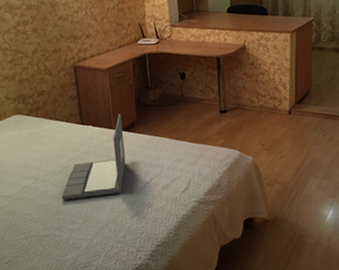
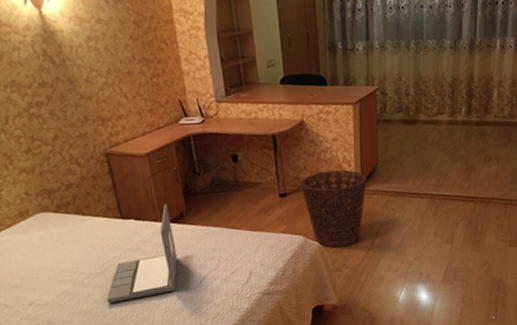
basket: none [239,91,301,164] -> present [300,169,367,248]

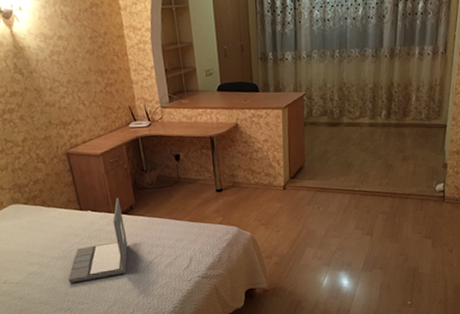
basket: present [300,169,367,248] -> none [235,167,295,238]

